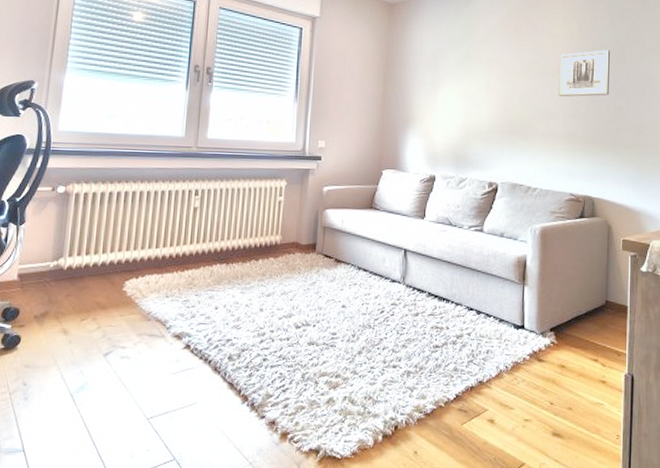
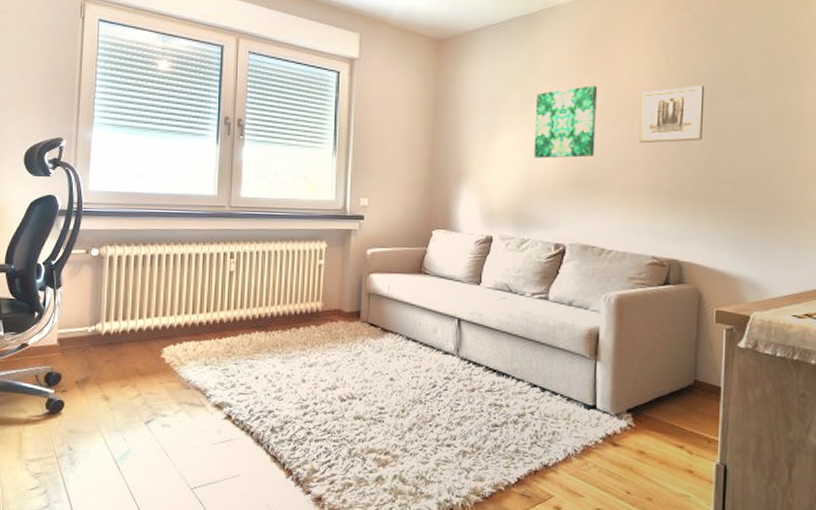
wall art: none [471,47,523,108] -> present [534,85,597,159]

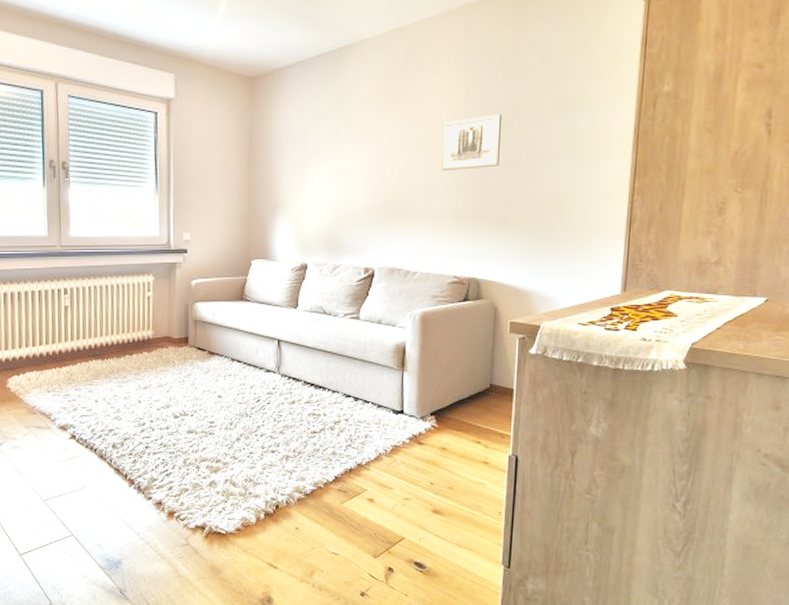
wall art: present [534,85,597,159] -> none [344,117,402,189]

